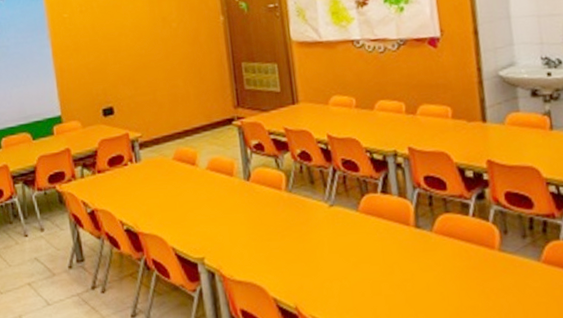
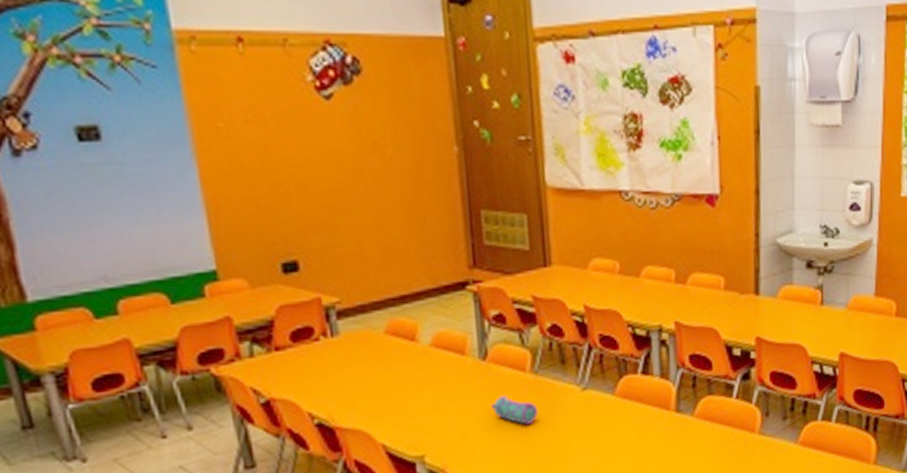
pencil case: none [255,210,294,235] -> present [491,396,538,424]

